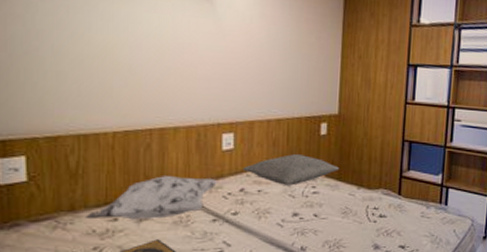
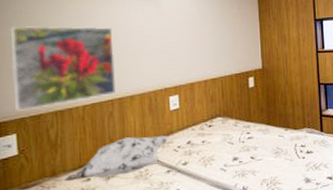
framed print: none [21,22,158,129] -> present [10,25,115,111]
pillow: present [243,154,340,186] -> none [189,106,269,135]

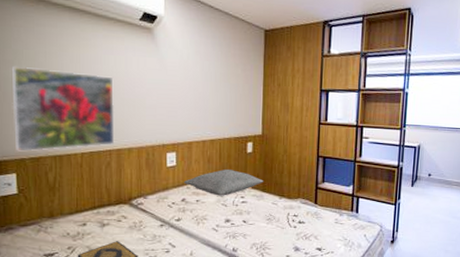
decorative pillow: present [65,136,170,182] -> none [62,189,165,225]
pillow: none [189,106,269,135] -> present [184,169,264,196]

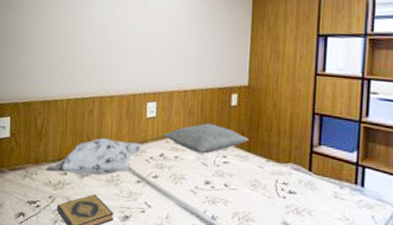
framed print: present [11,66,115,152] -> none [11,13,101,96]
decorative pillow: none [62,189,165,225] -> present [45,138,143,176]

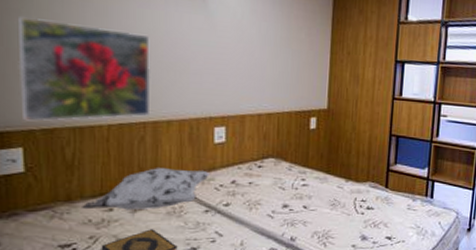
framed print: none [11,13,101,96] -> present [17,17,151,122]
pillow: present [163,123,250,154] -> none [235,148,329,178]

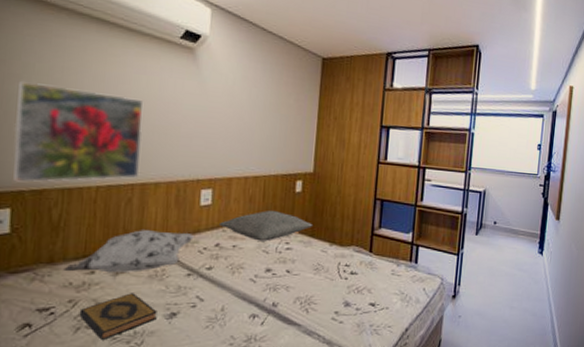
pillow: none [235,148,329,178] -> present [219,211,314,241]

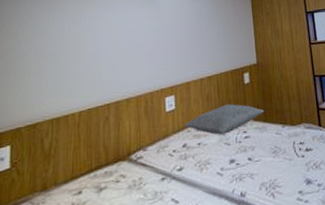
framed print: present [12,81,144,183] -> none [12,31,114,121]
decorative pillow: present [64,230,195,273] -> none [55,139,165,196]

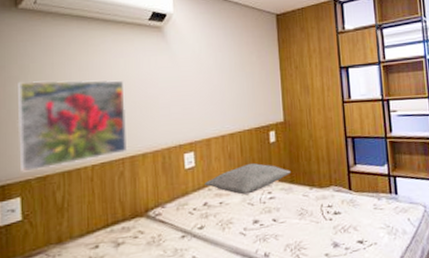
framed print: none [12,31,114,121] -> present [16,80,127,172]

